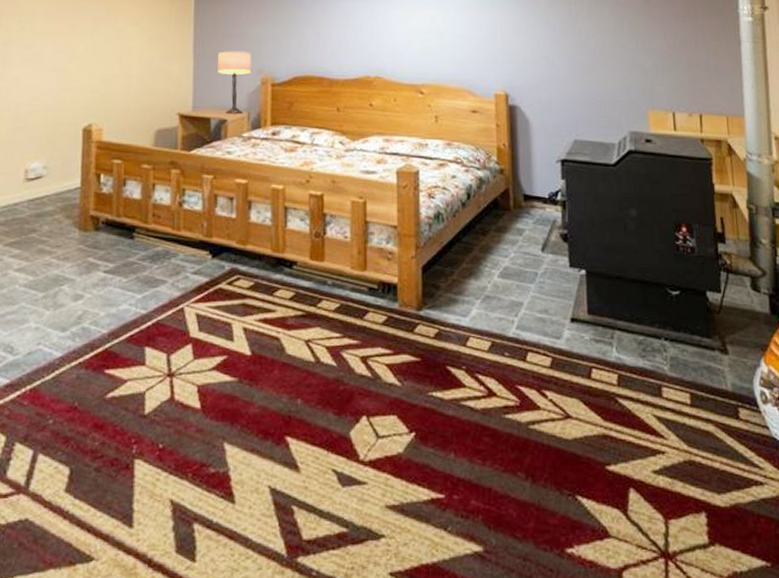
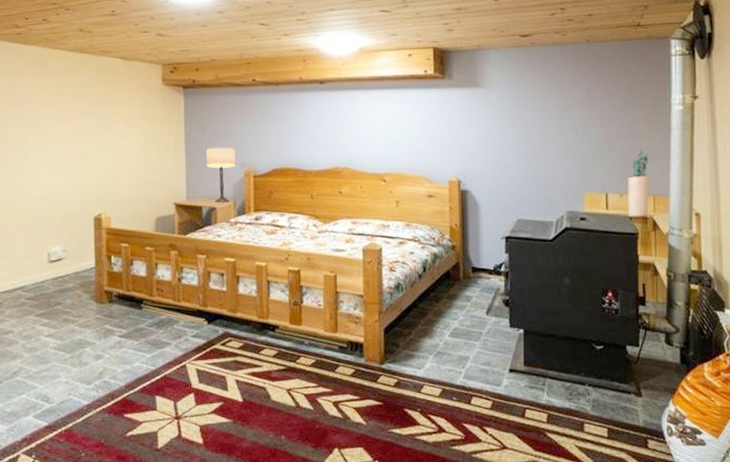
vase: none [696,63,723,141] -> present [628,149,649,218]

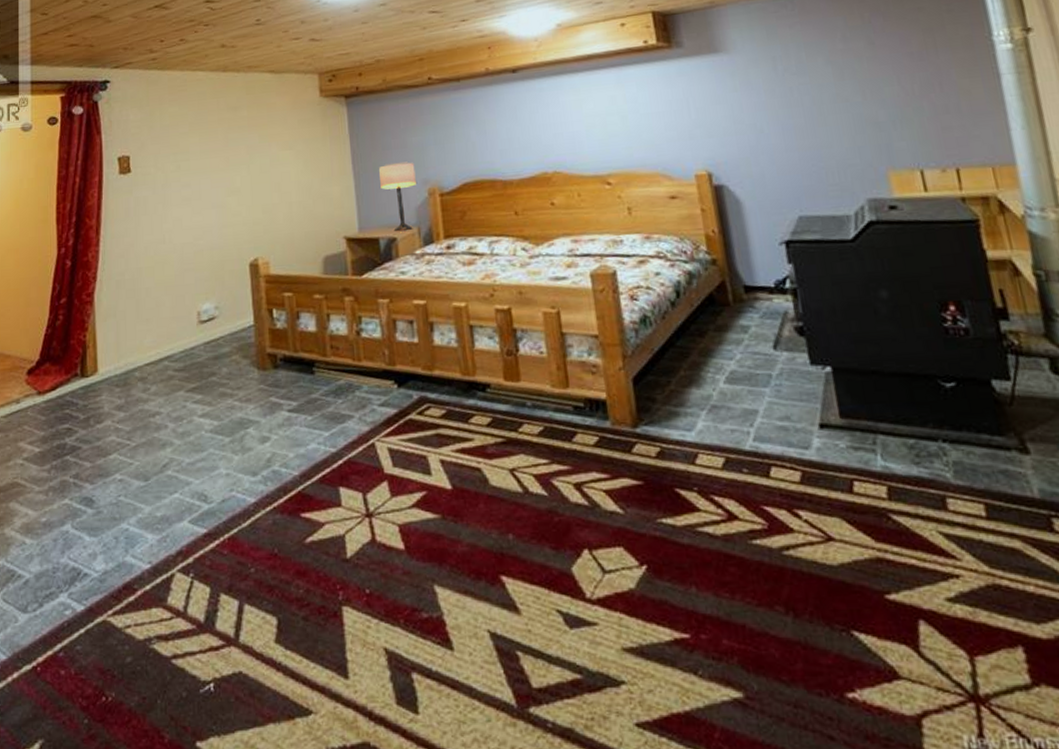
vase: present [628,149,649,218] -> none [949,106,990,200]

